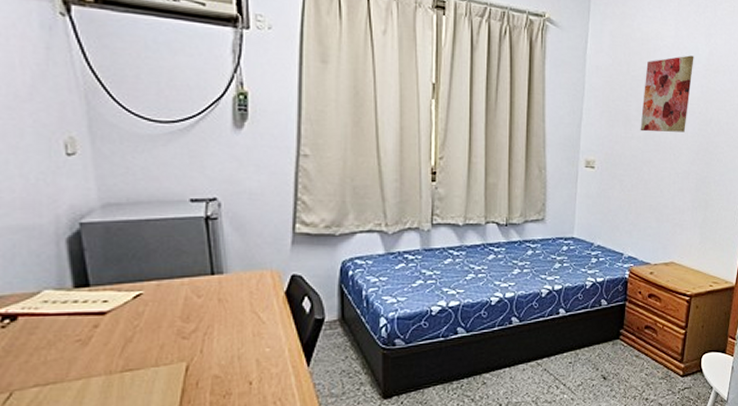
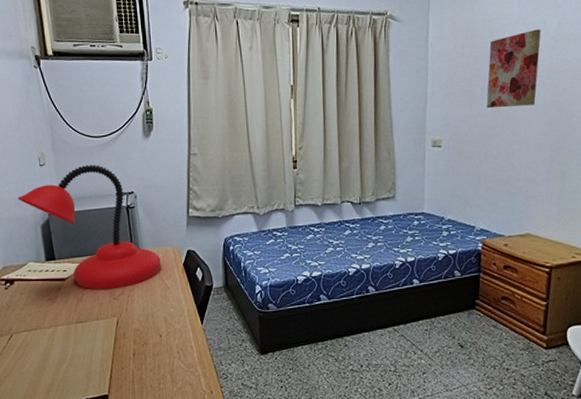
desk lamp: none [26,159,253,327] -> present [18,165,161,290]

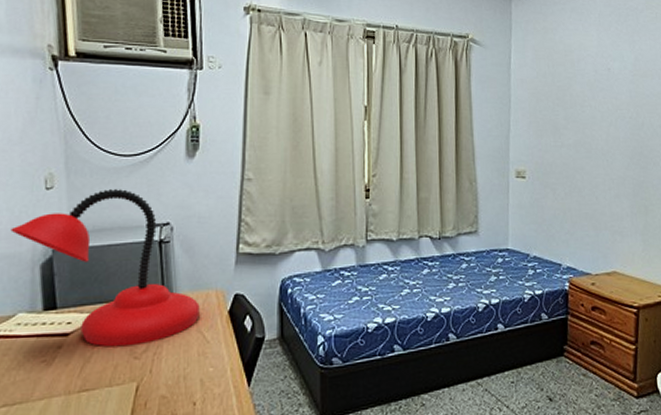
wall art: present [486,29,541,109] -> none [569,62,620,139]

